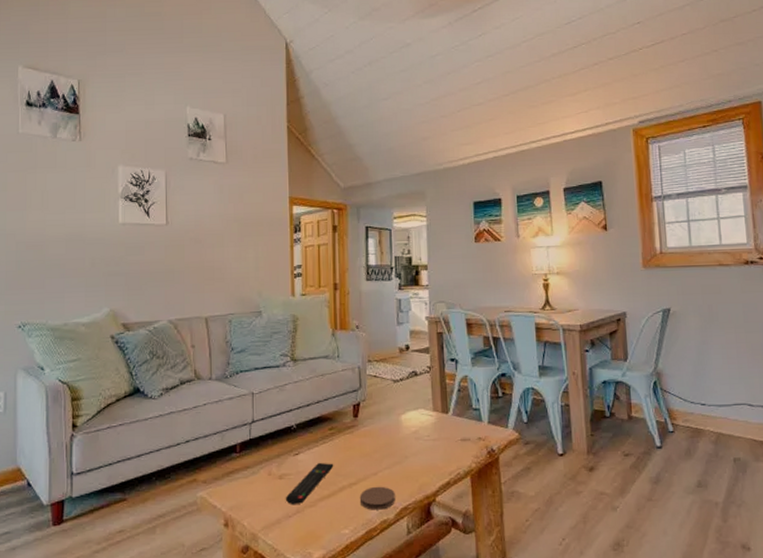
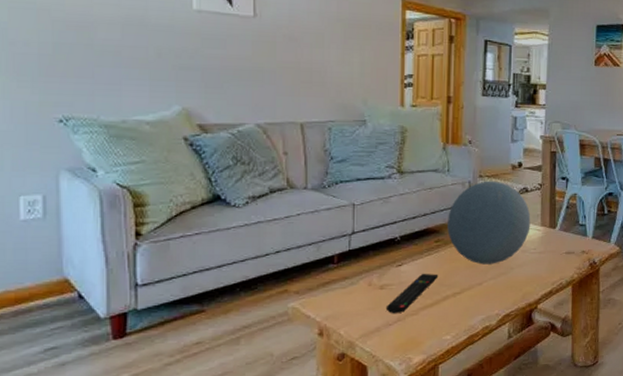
decorative orb: none [340,365,423,453] -> present [447,181,531,265]
coaster: present [360,486,395,510] -> none [464,295,499,317]

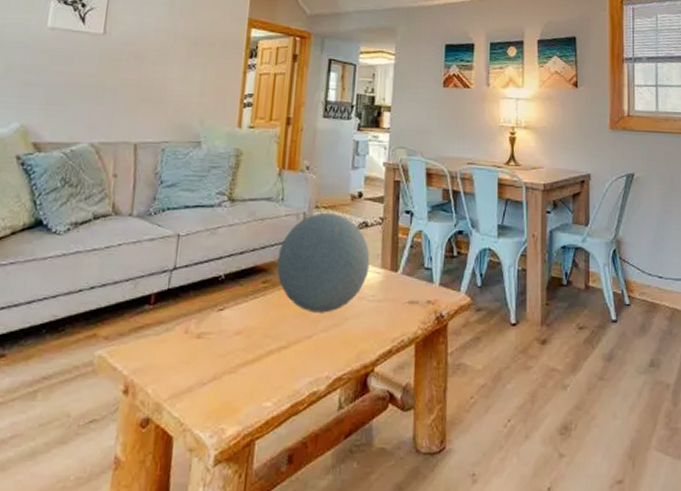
remote control: present [385,273,439,314] -> none [201,320,263,371]

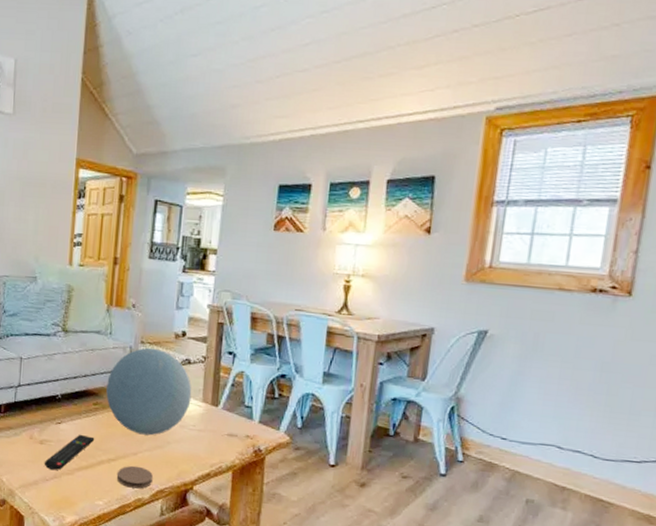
remote control: none [201,320,263,371] -> present [44,434,95,471]
coaster: none [289,351,330,380] -> present [117,465,153,489]

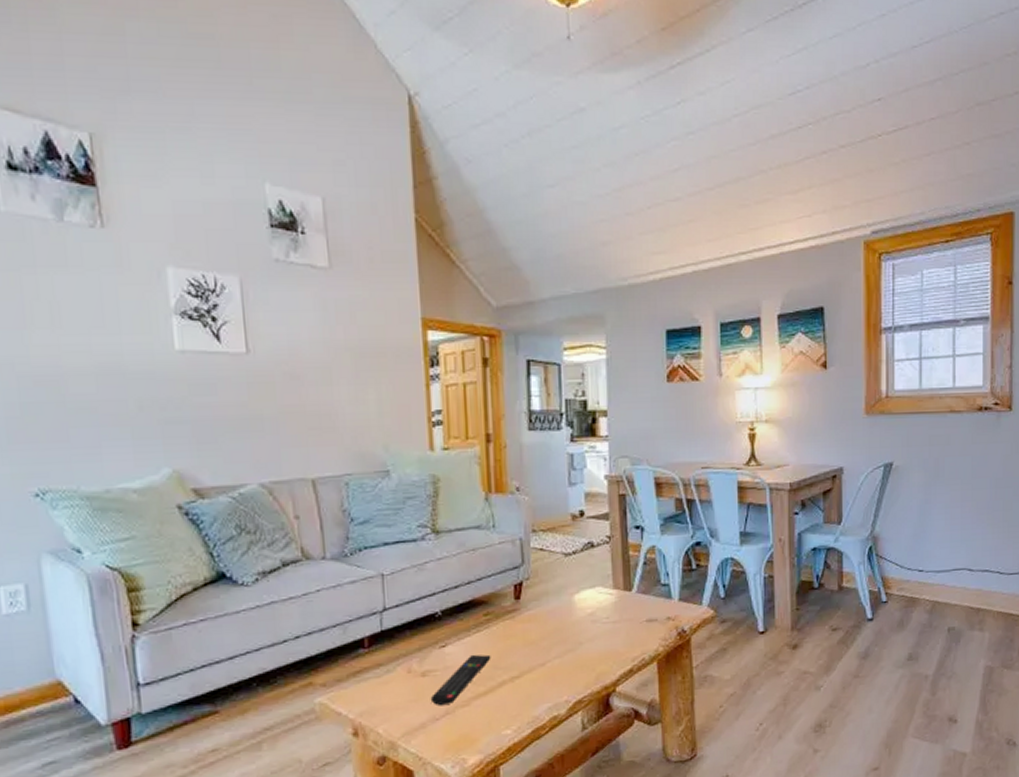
decorative orb: present [106,347,192,436] -> none [497,535,600,641]
coaster: present [117,465,153,489] -> none [525,678,568,706]

